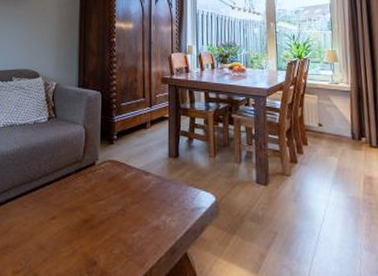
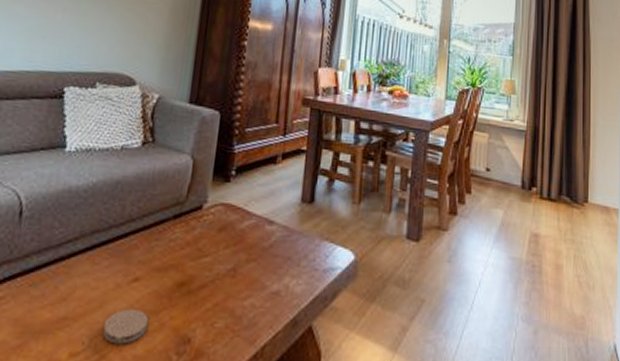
coaster: none [34,239,64,265] -> present [102,308,148,344]

